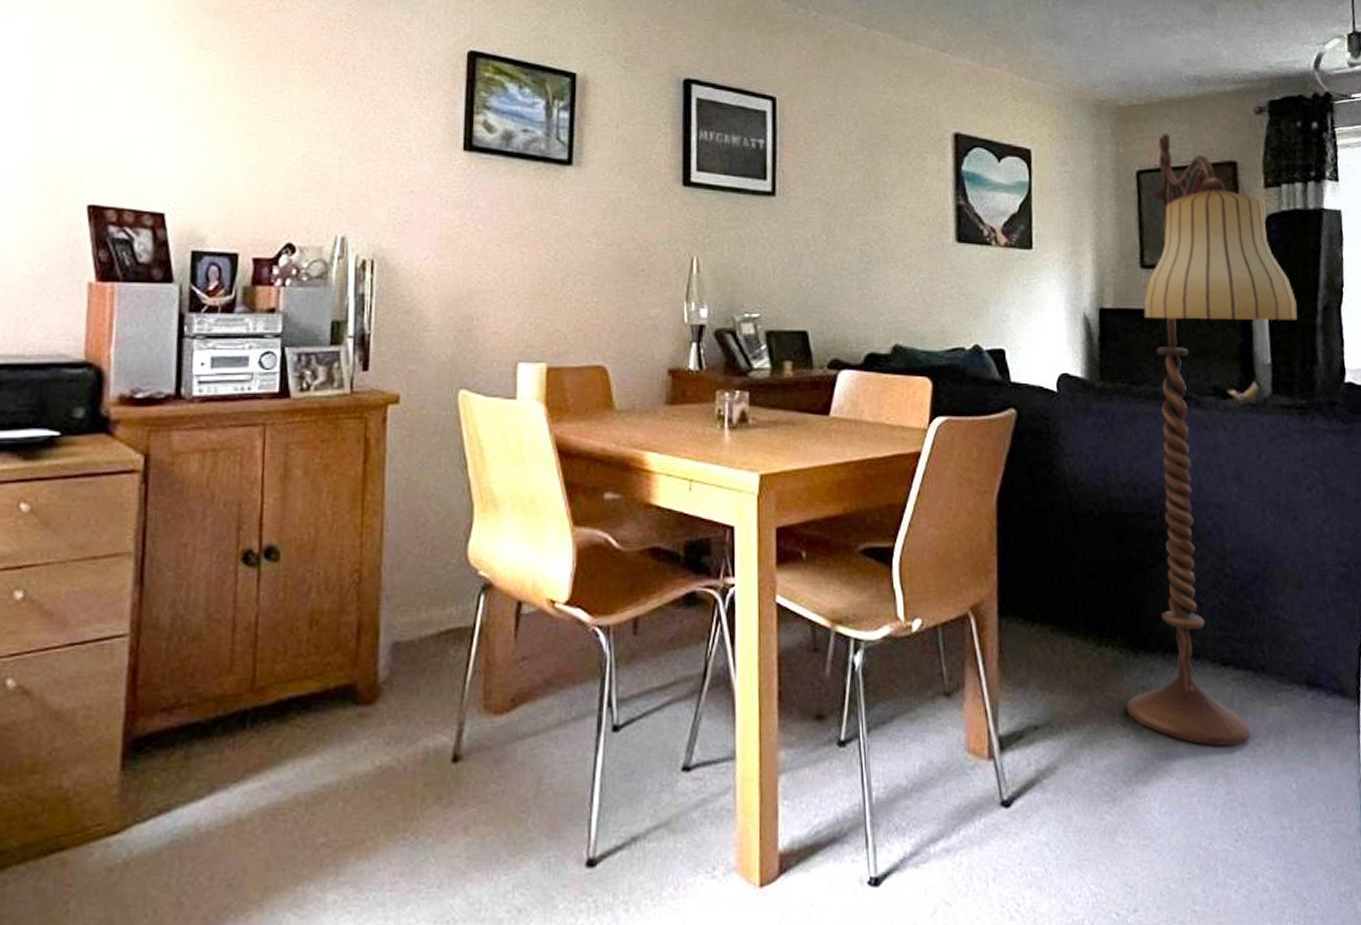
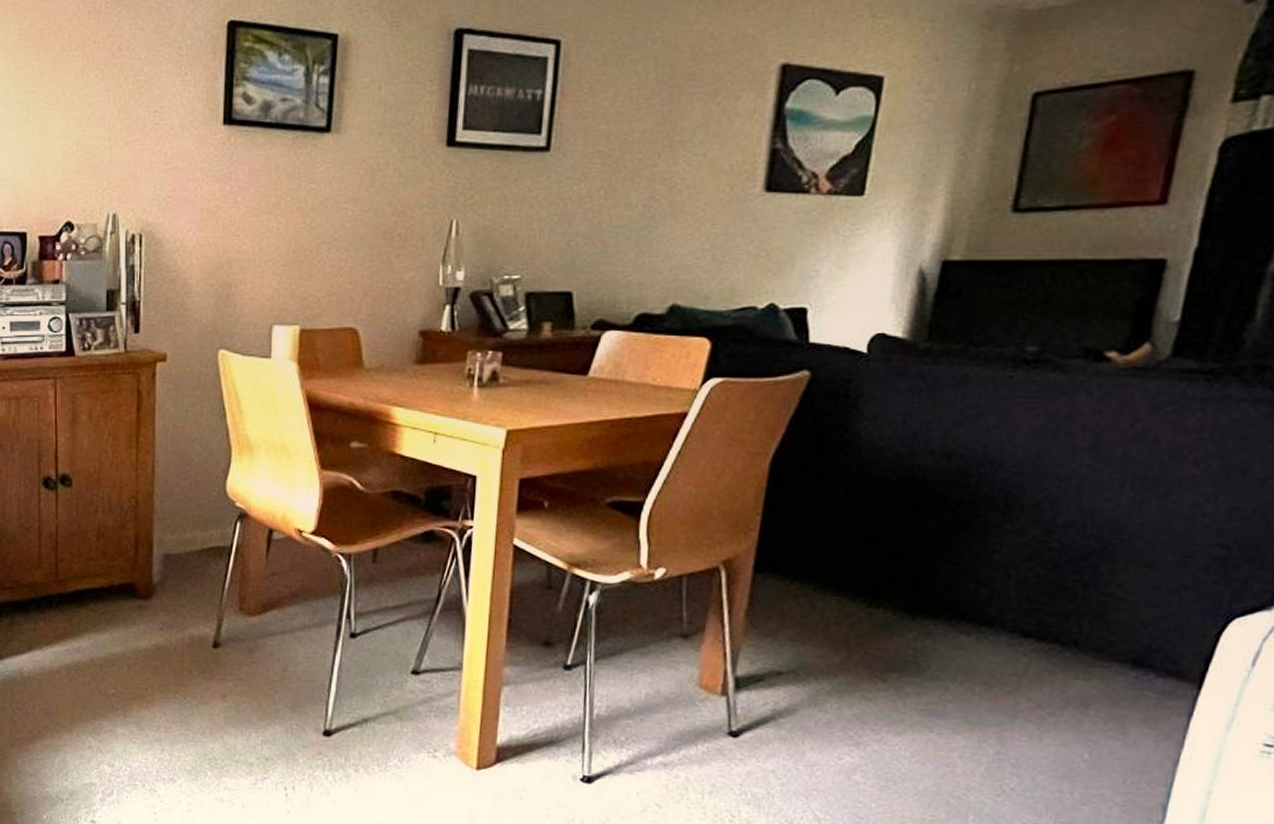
floor lamp: present [1126,132,1298,747] -> none [889,40,1243,713]

